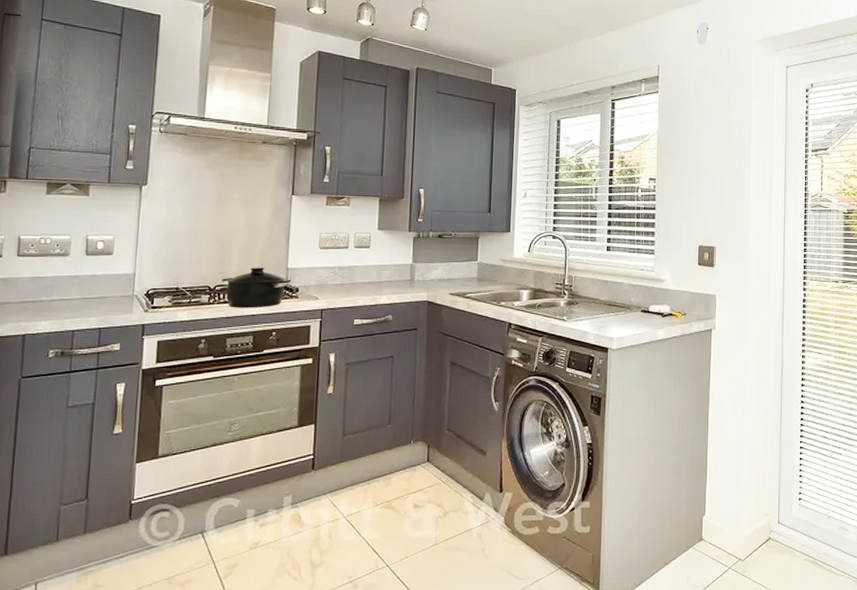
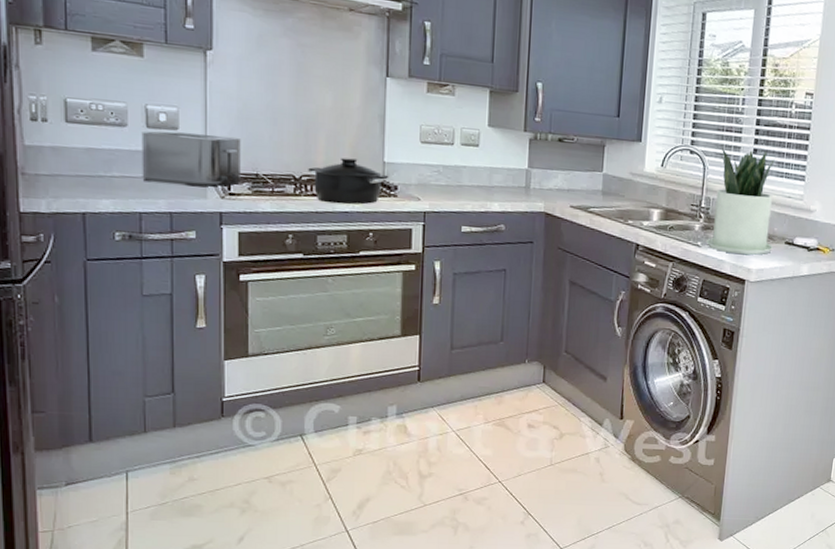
toaster: none [78,256,165,303] -> present [141,131,241,188]
planter: none [570,231,632,325] -> present [706,147,775,255]

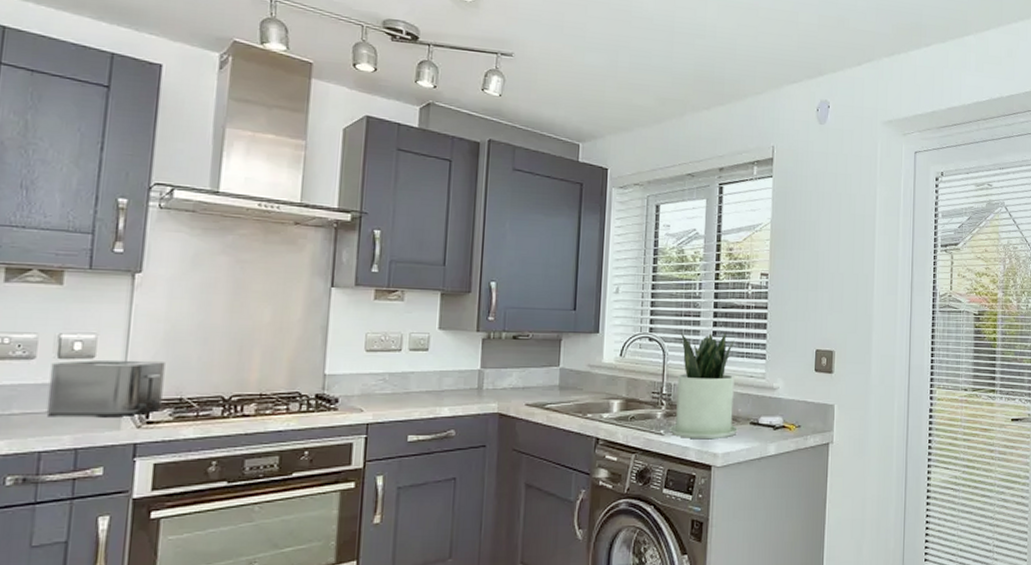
saucepan: present [308,157,389,205] -> none [239,373,330,423]

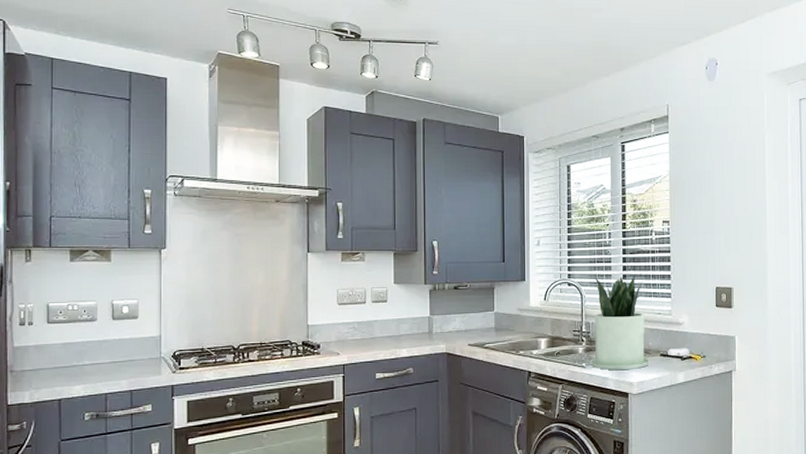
toaster: present [46,359,165,418] -> none [108,319,189,366]

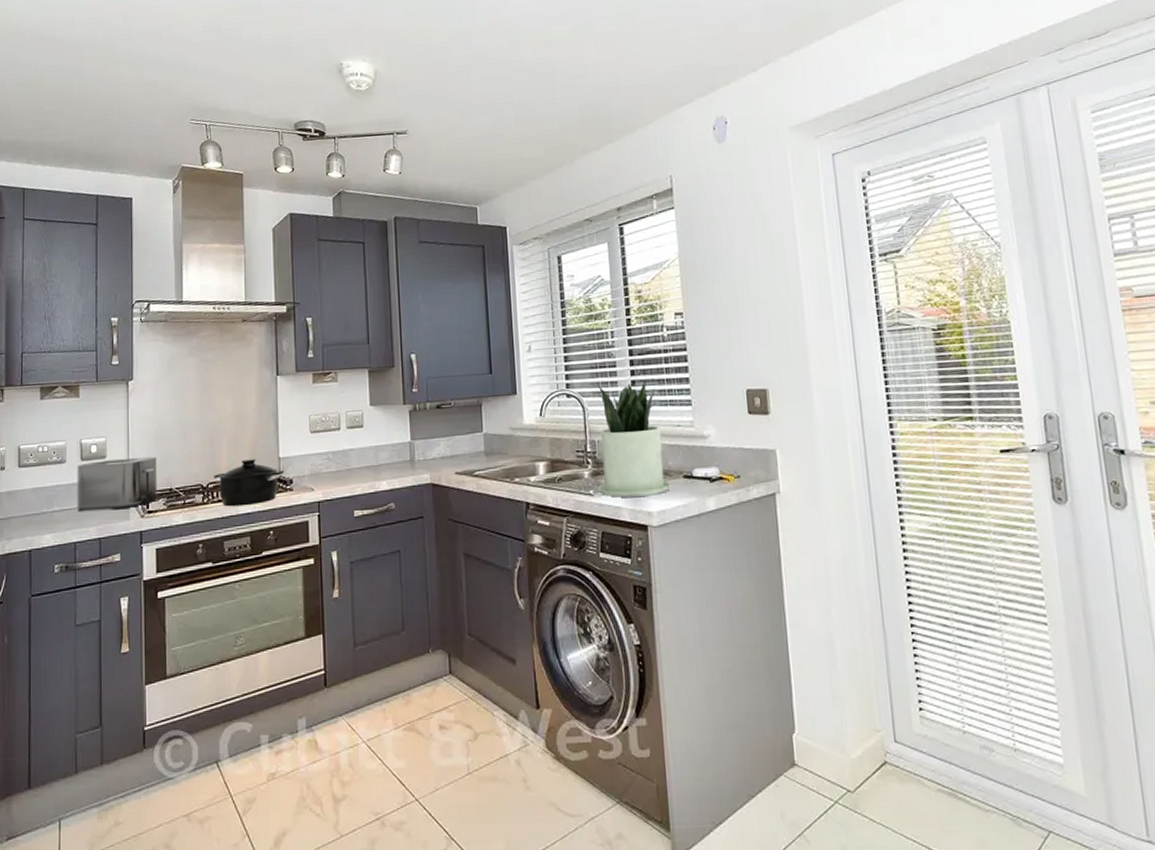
toaster: none [108,319,189,366] -> present [77,456,157,512]
saucepan: none [245,325,313,367] -> present [214,459,285,507]

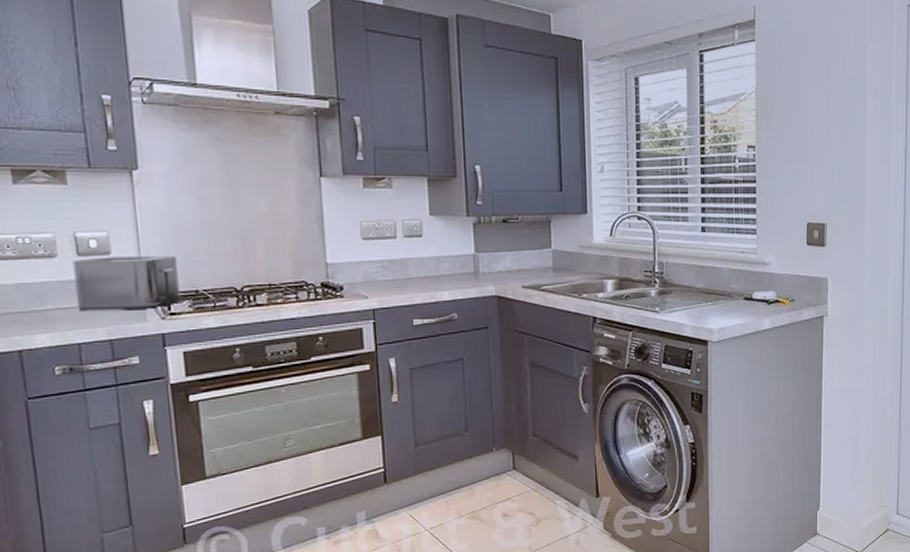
saucepan: present [214,459,285,507] -> none [249,263,334,312]
planter: present [598,382,672,498] -> none [663,210,733,316]

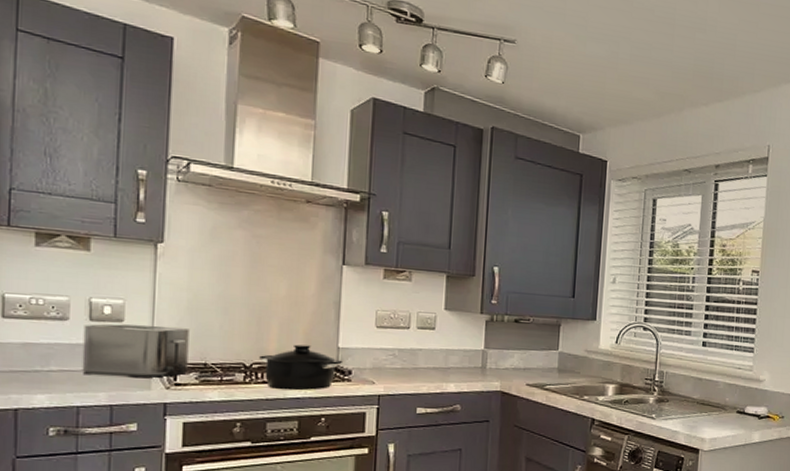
saucepan: none [249,263,334,312] -> present [259,344,344,391]

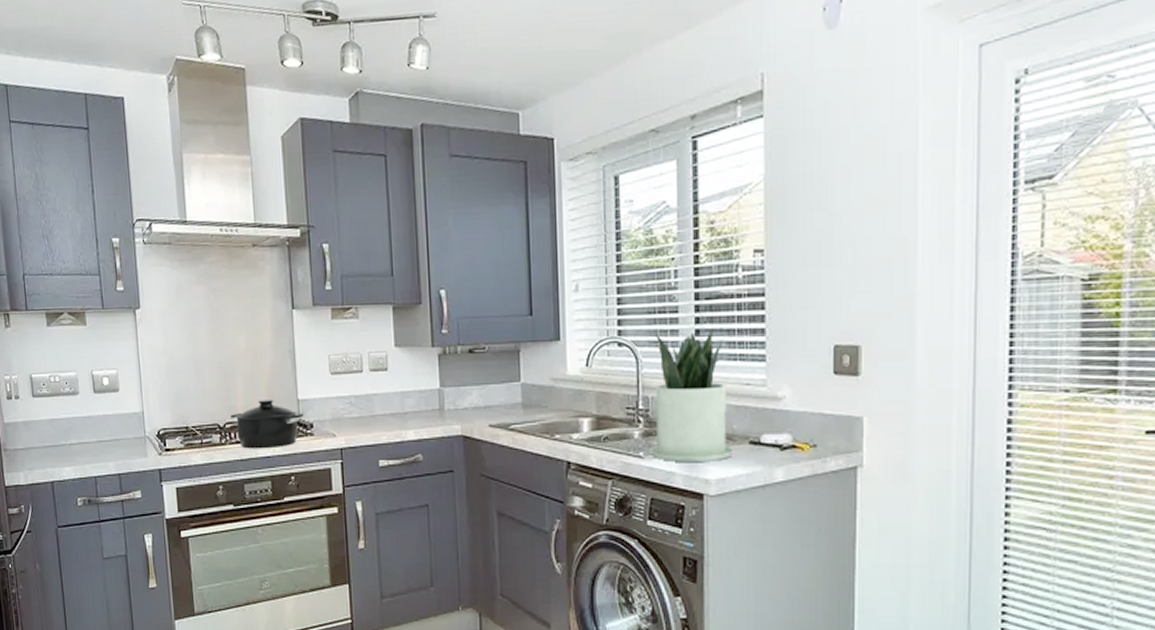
toaster: present [82,323,190,379] -> none [90,392,174,446]
planter: none [660,323,726,425] -> present [649,331,735,463]

